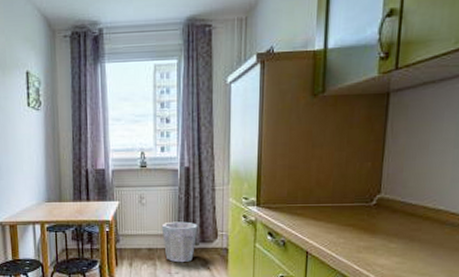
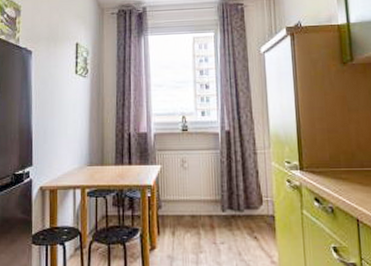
waste bin: present [161,221,198,263] -> none [204,186,242,232]

